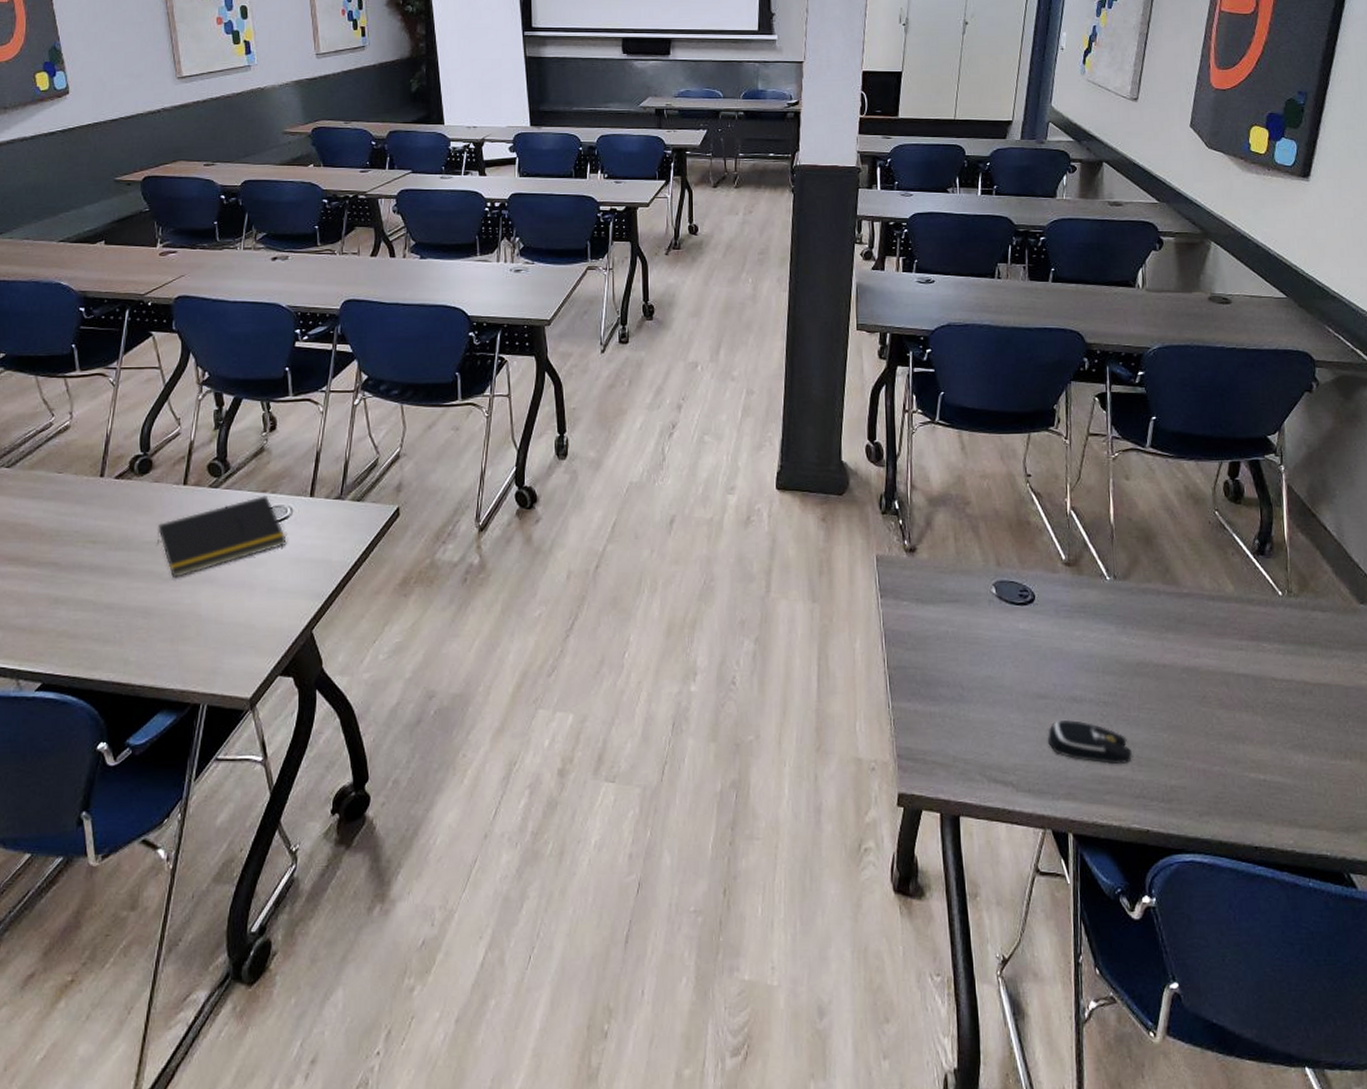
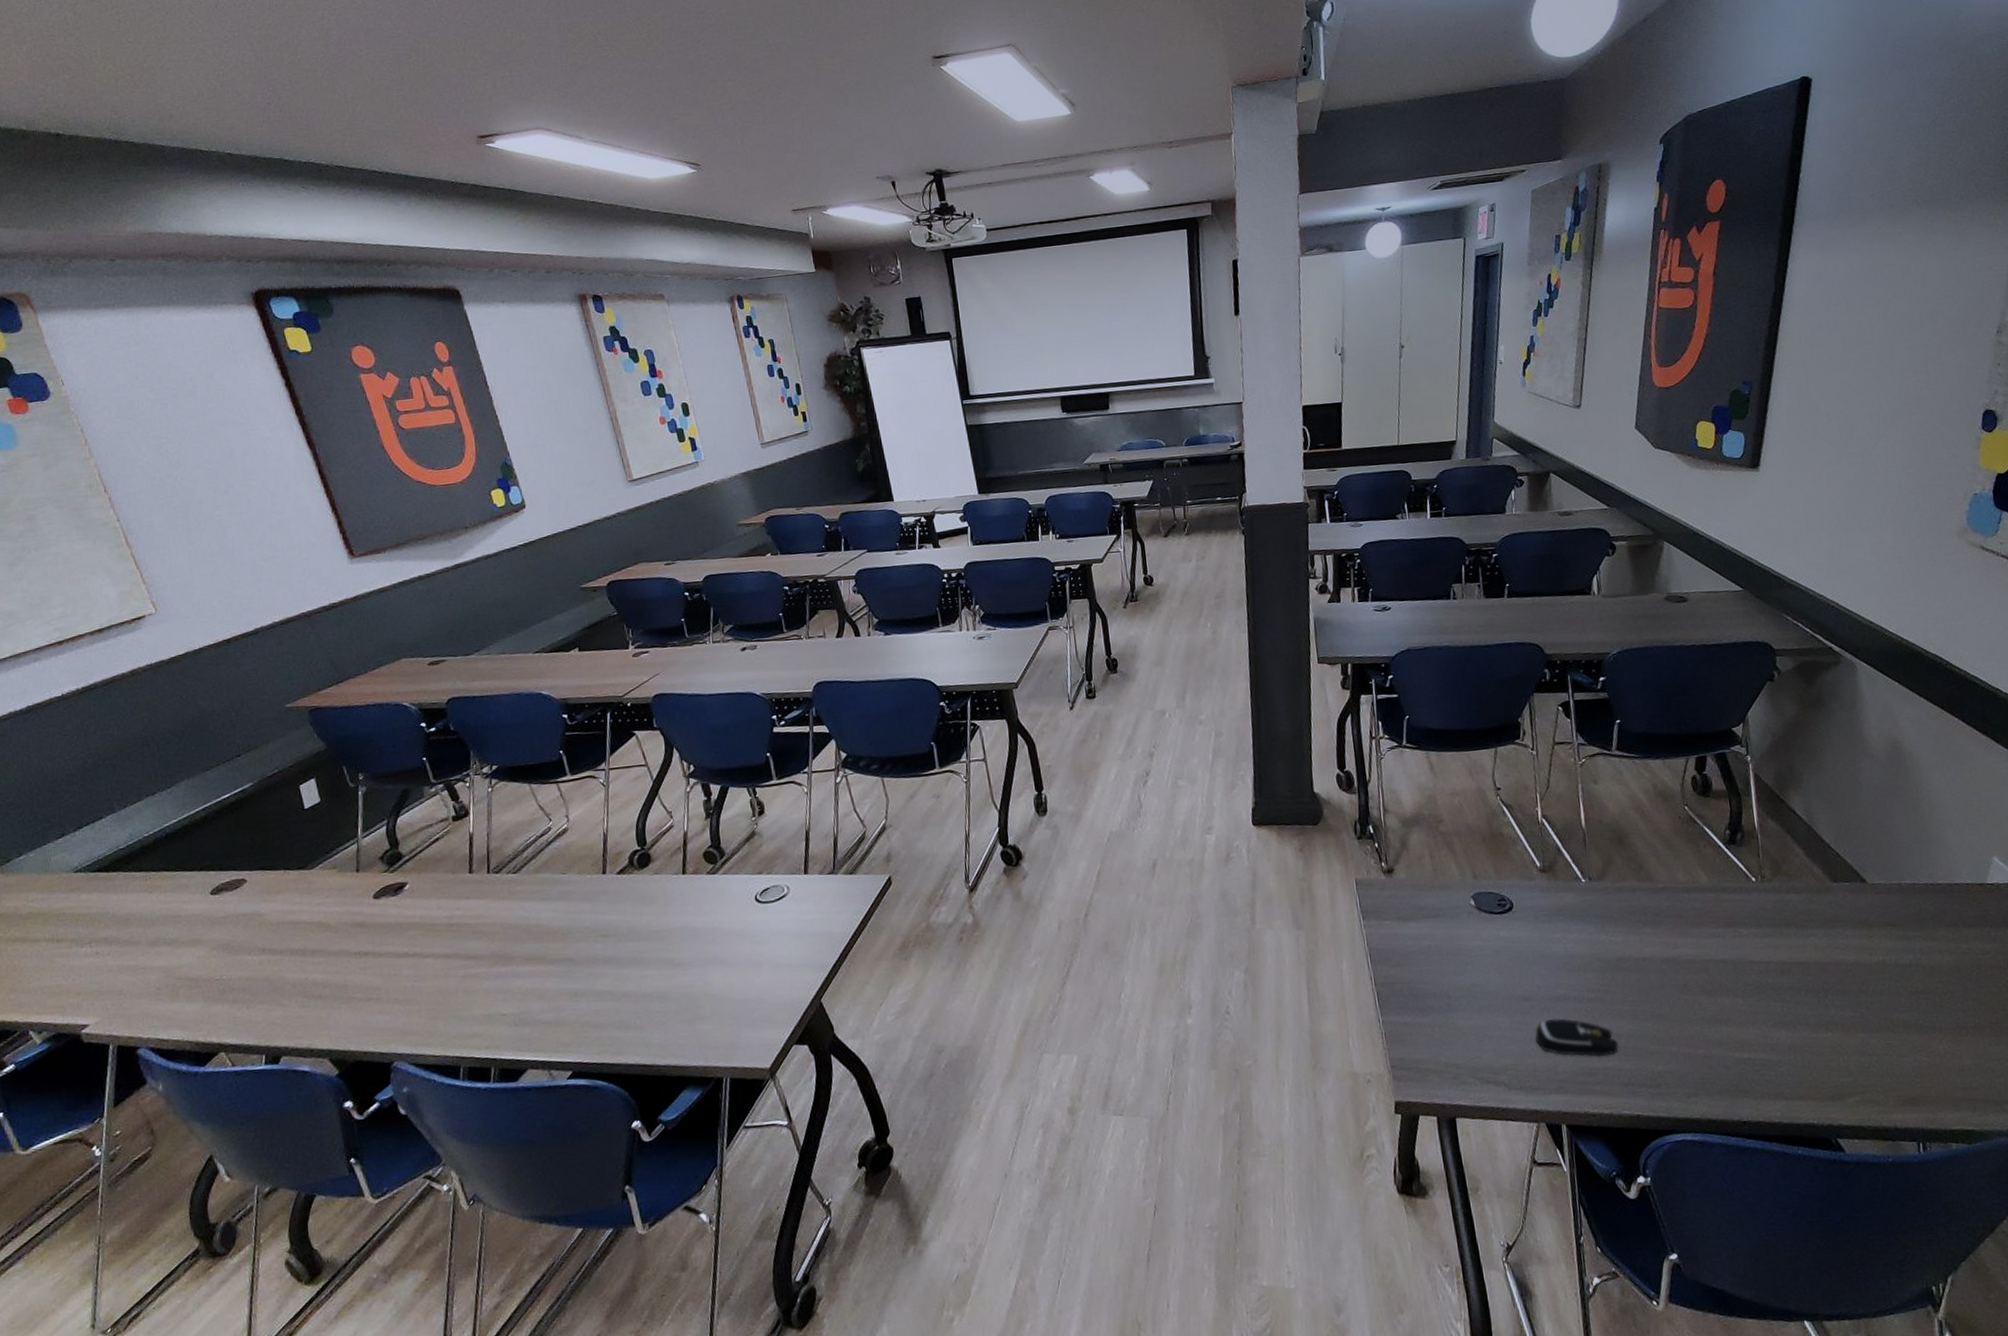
notepad: present [157,495,287,578] -> none [662,877,787,962]

